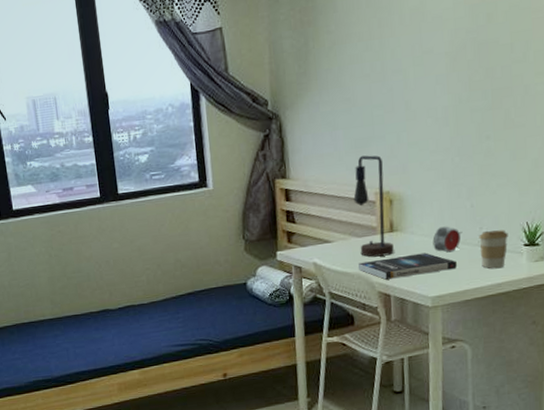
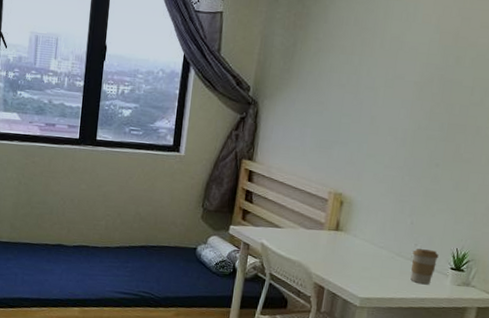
table lamp: present [353,155,394,257] -> none [305,156,341,252]
book: present [357,252,457,280] -> none [300,252,389,277]
alarm clock: present [432,226,463,253] -> none [371,235,399,261]

